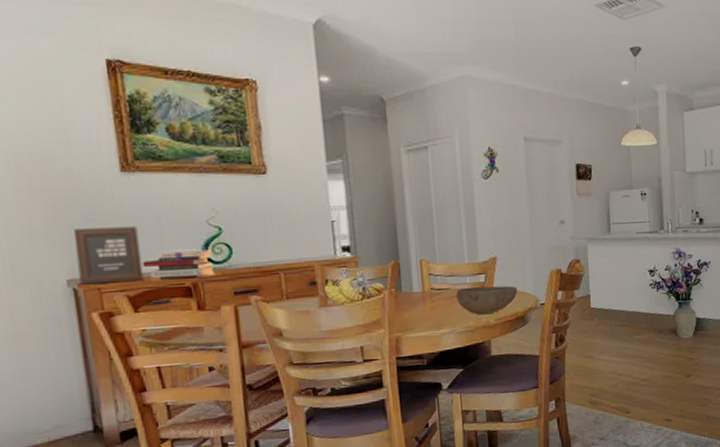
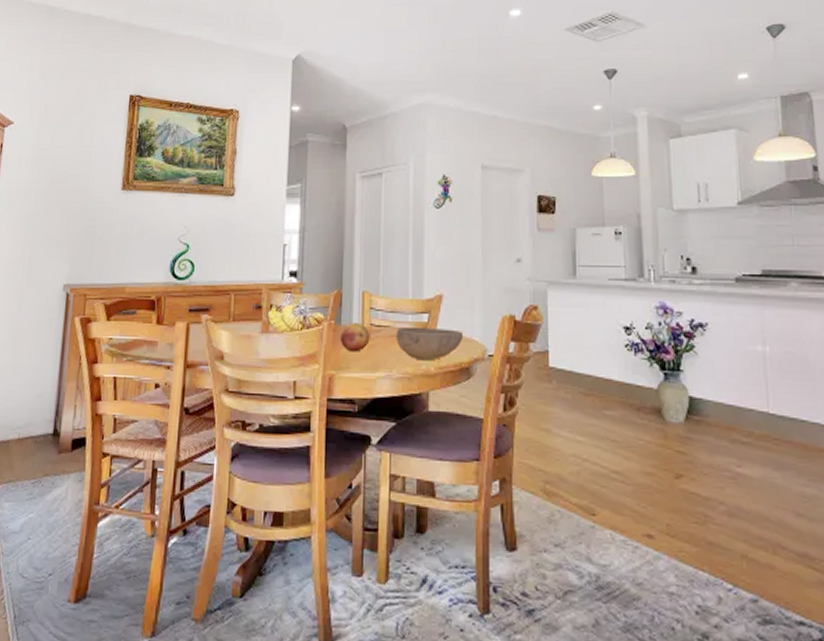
picture frame: present [73,226,144,285] -> none [72,239,124,291]
books: present [142,249,215,280] -> none [121,265,178,292]
fruit: none [402,288,432,315] -> present [339,323,370,352]

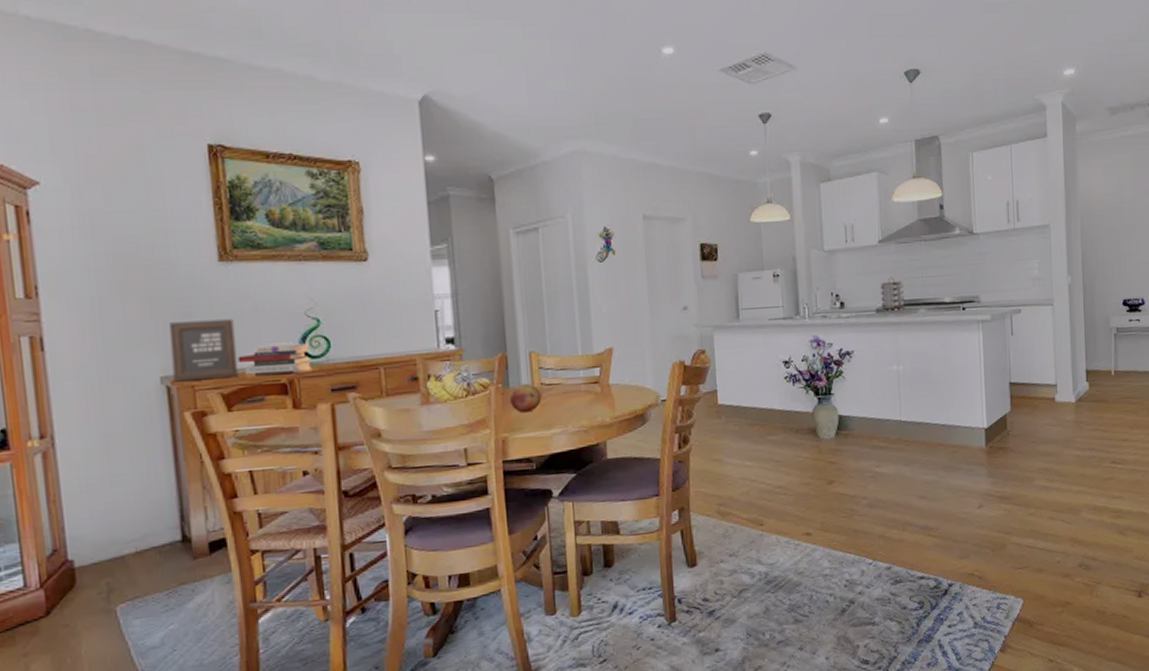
picture frame: none [72,239,124,291] -> present [168,319,239,382]
books: none [121,265,178,292] -> present [237,343,311,376]
bowl: present [396,327,463,361] -> none [568,380,636,413]
spice rack: none [741,243,771,280] -> present [881,277,904,310]

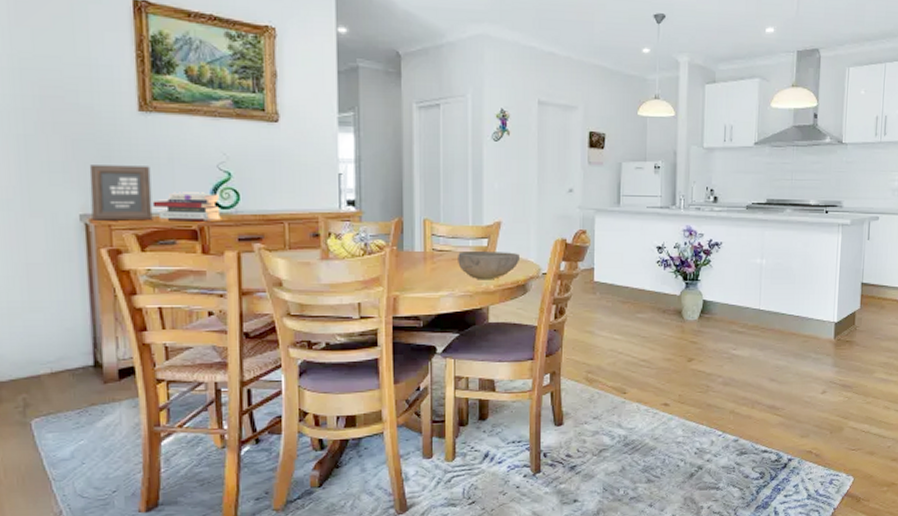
fruit: present [509,384,542,413] -> none [402,249,432,275]
bowl: none [568,380,636,413] -> present [458,252,519,280]
spice rack: present [881,277,904,310] -> none [752,177,773,207]

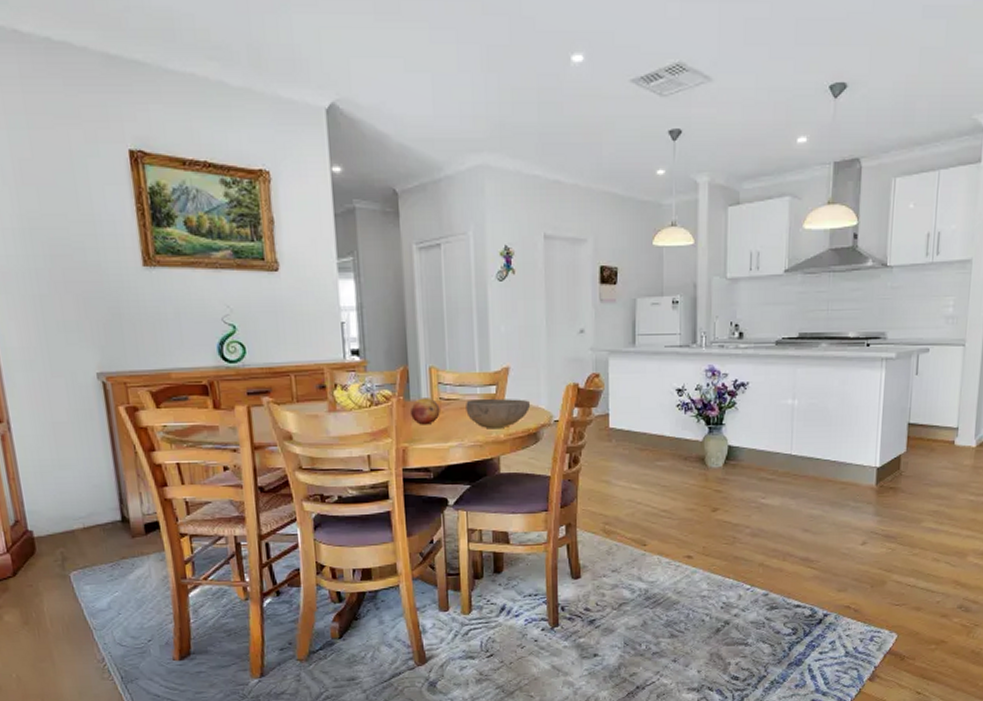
picture frame: present [89,165,153,221] -> none [101,322,165,378]
books: present [152,193,221,222] -> none [163,348,229,377]
fruit: none [402,249,432,275] -> present [409,398,440,425]

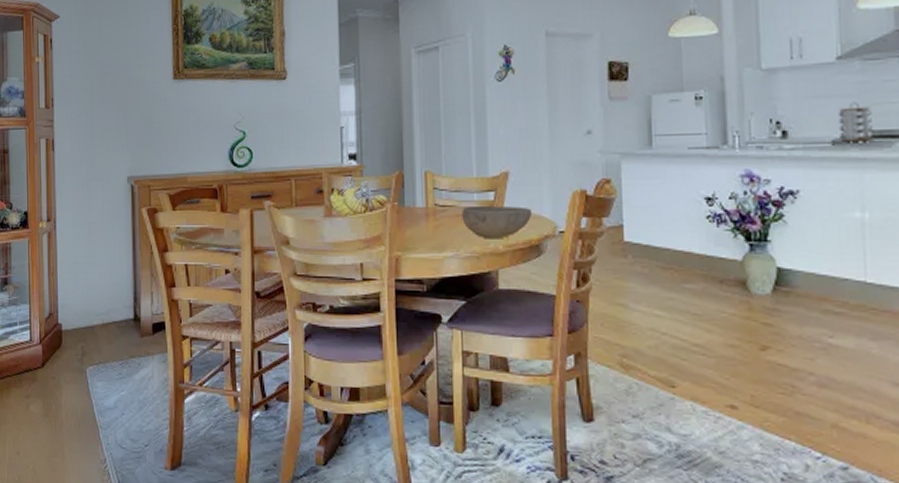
fruit: present [409,398,440,425] -> none [404,204,435,233]
spice rack: none [782,308,807,342] -> present [839,101,873,142]

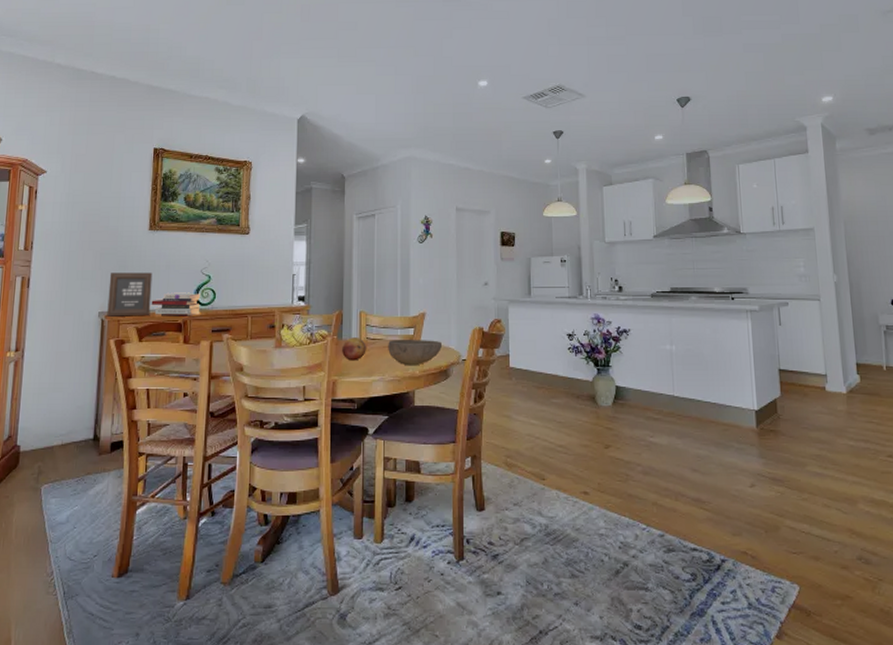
picture frame: none [135,129,182,182] -> present [107,272,153,317]
books: none [182,153,237,181] -> present [151,293,201,316]
fruit: none [404,204,435,233] -> present [341,337,366,361]
spice rack: present [839,101,873,142] -> none [655,267,677,295]

